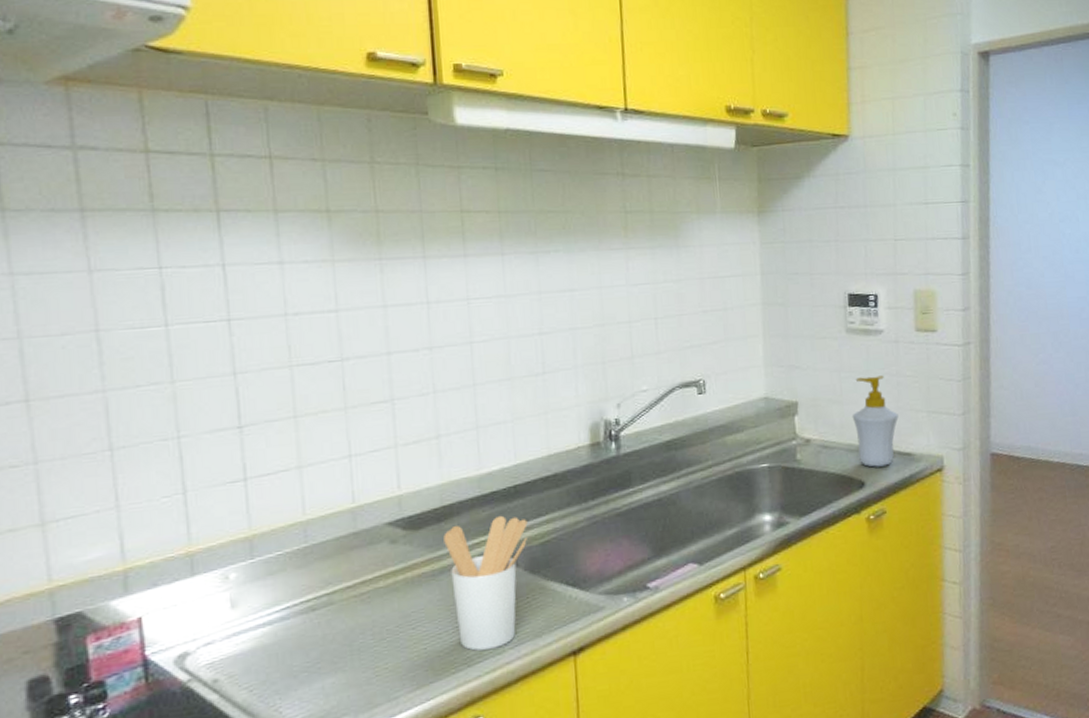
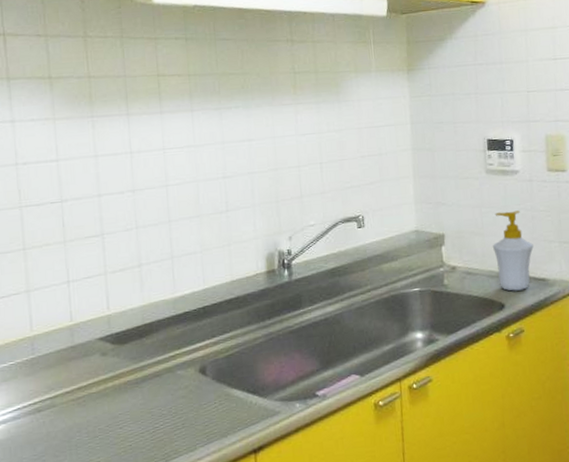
utensil holder: present [443,515,528,651] -> none [145,332,215,448]

